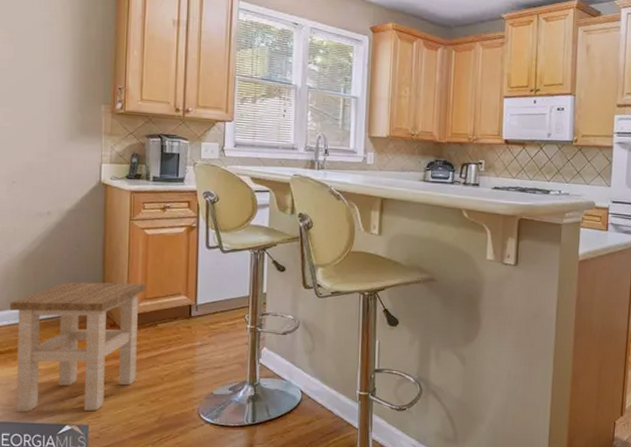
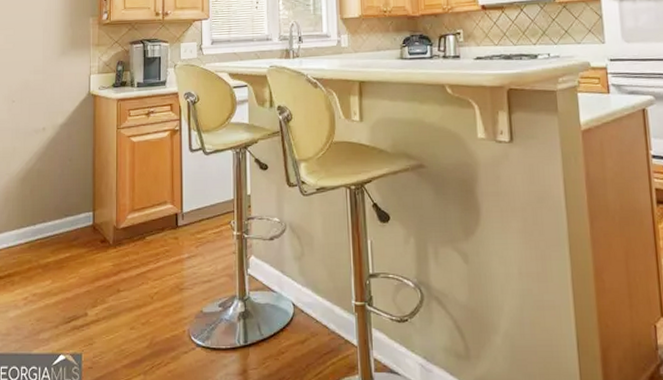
stool: present [10,282,147,413] -> none [9,194,134,343]

